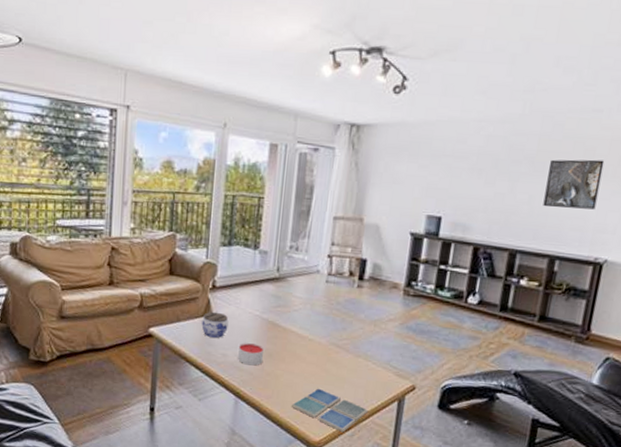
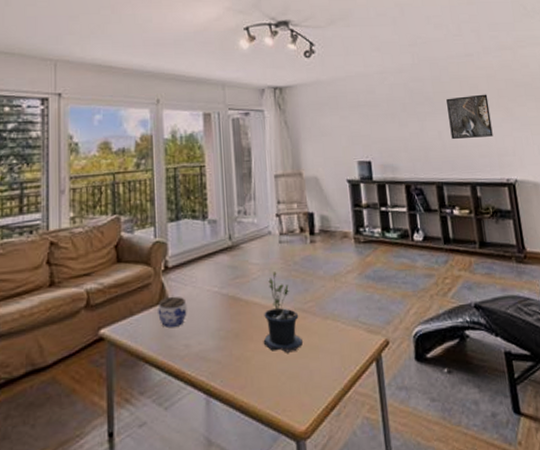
candle: present [238,343,263,366] -> none [202,325,229,353]
drink coaster: present [291,388,368,433] -> none [268,364,349,413]
potted plant: none [294,307,332,379] -> present [263,272,303,353]

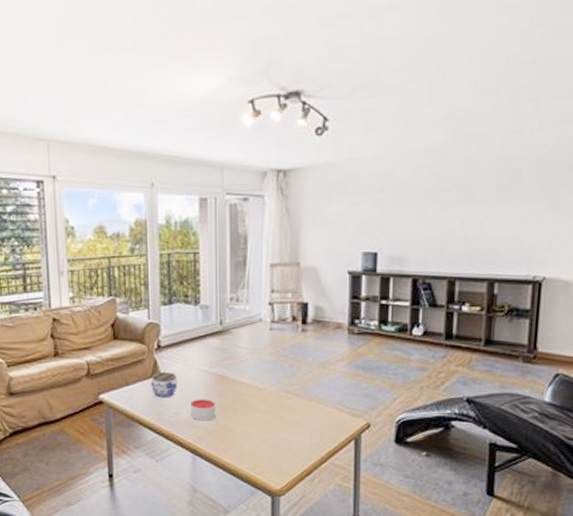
candle: none [202,325,229,353] -> present [191,399,215,421]
potted plant: present [263,272,303,353] -> none [247,356,285,427]
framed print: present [446,94,493,140] -> none [476,179,532,232]

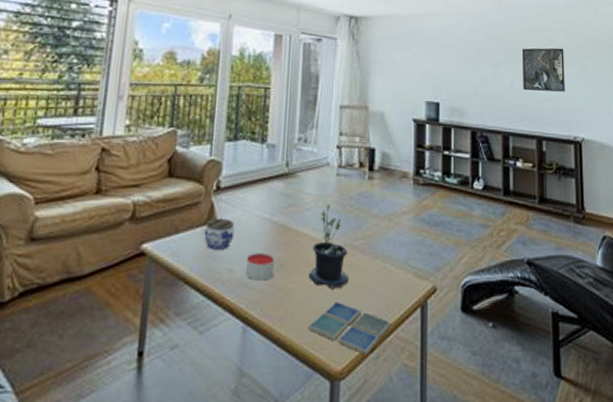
potted plant: none [247,356,285,427] -> present [308,204,349,289]
drink coaster: none [249,436,326,478] -> present [307,301,391,355]
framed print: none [476,179,532,232] -> present [522,48,565,92]

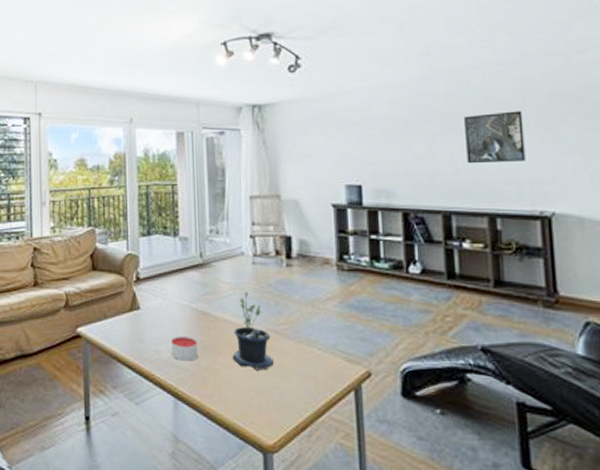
jar: present [204,218,235,250] -> none [129,305,157,333]
drink coaster: present [307,301,391,355] -> none [235,382,322,433]

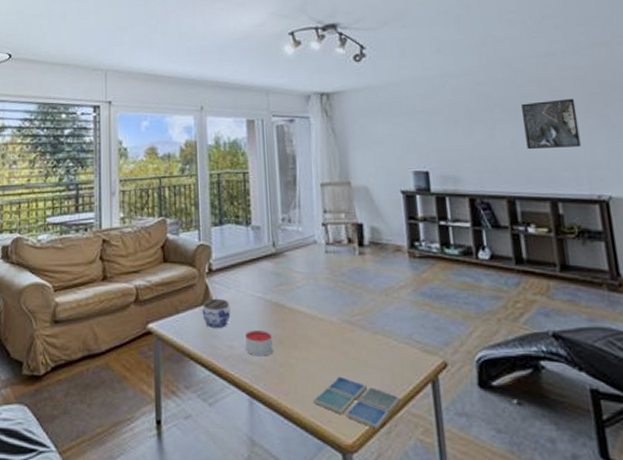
jar: none [129,305,157,333] -> present [202,298,231,328]
potted plant: present [232,292,274,371] -> none [308,282,350,364]
drink coaster: none [235,382,322,433] -> present [312,376,400,430]

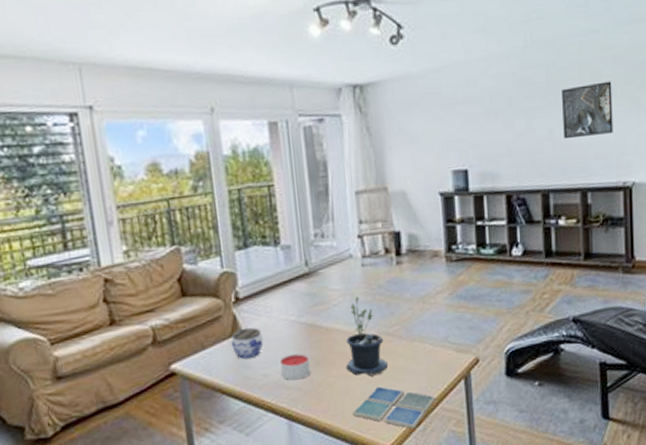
potted plant: none [308,282,350,364] -> present [346,297,388,376]

